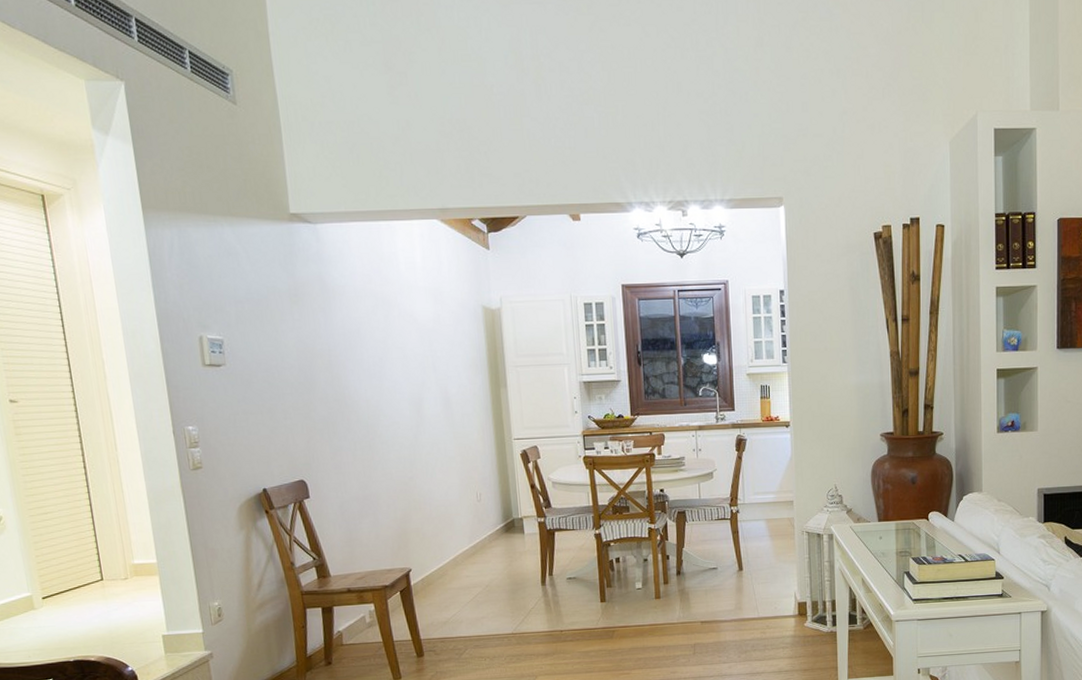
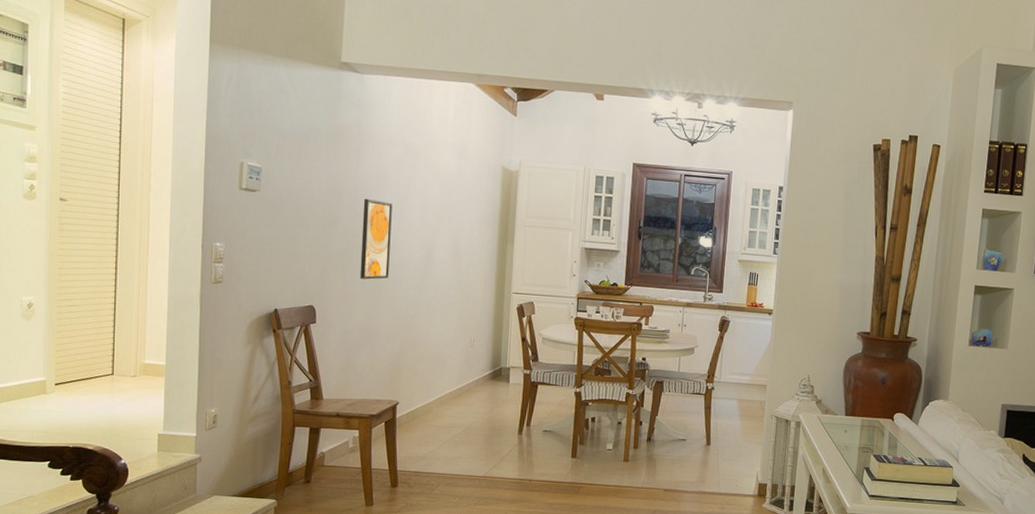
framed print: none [339,358,380,445] -> present [359,198,392,280]

